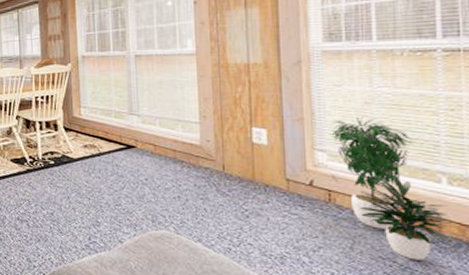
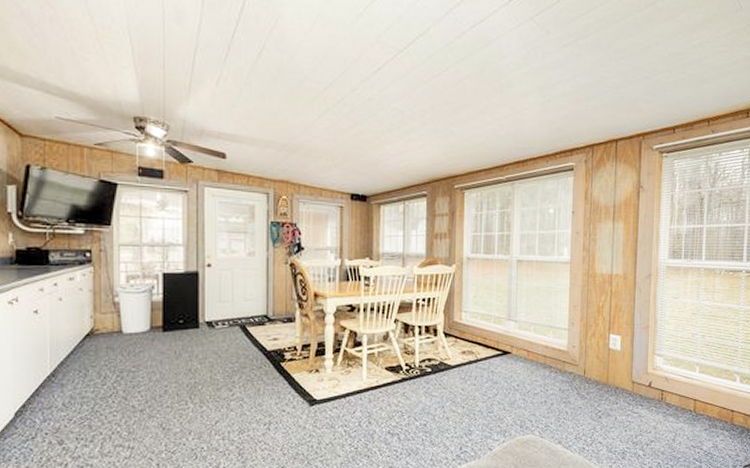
potted plant: present [331,116,454,260] -> none [667,325,740,446]

